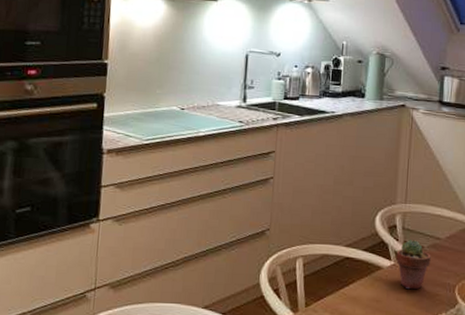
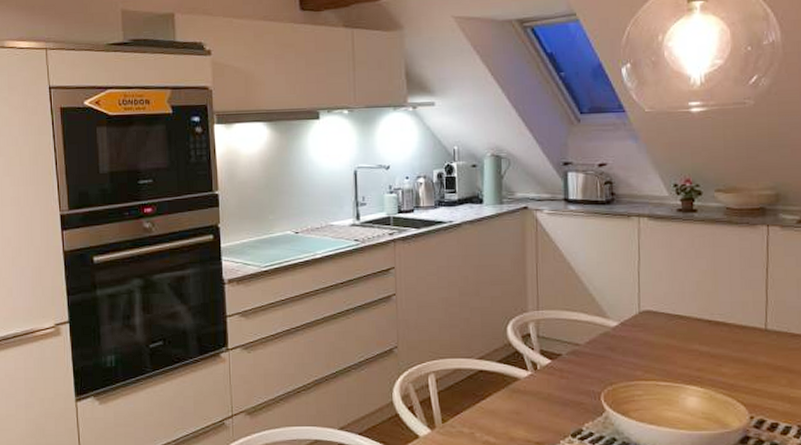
potted succulent: present [396,240,431,290] -> none [533,348,571,400]

